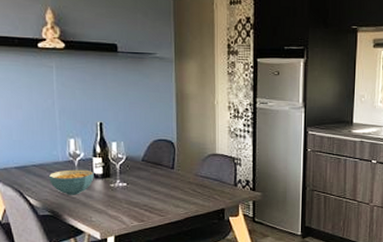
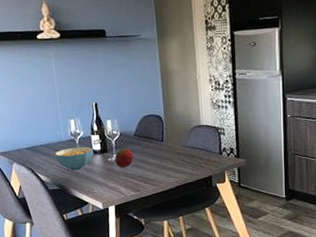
fruit: none [117,175,139,195] -> present [114,149,134,168]

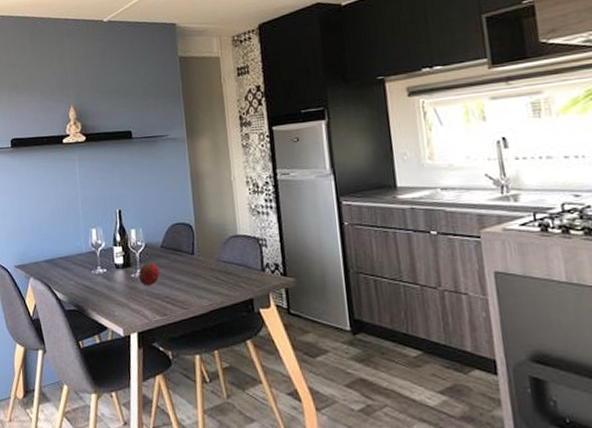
cereal bowl: present [54,147,94,171] -> none [73,260,115,288]

